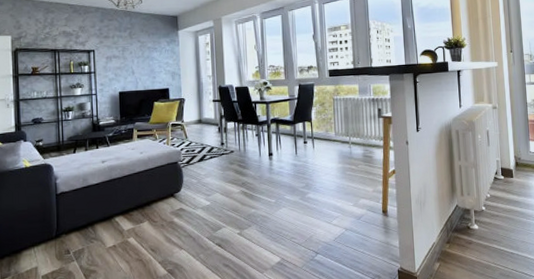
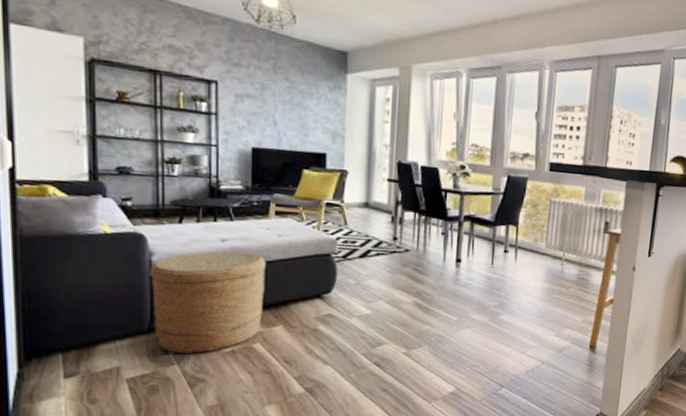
woven basket: none [55,168,134,252] -> present [150,250,265,355]

